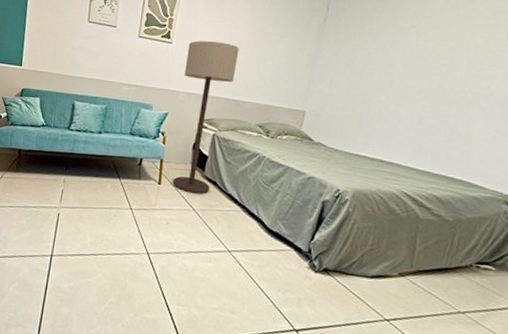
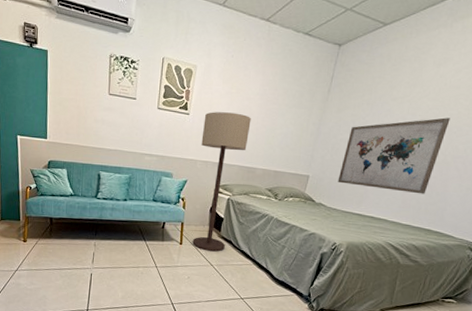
wall art: none [339,50,467,136] -> present [337,117,450,194]

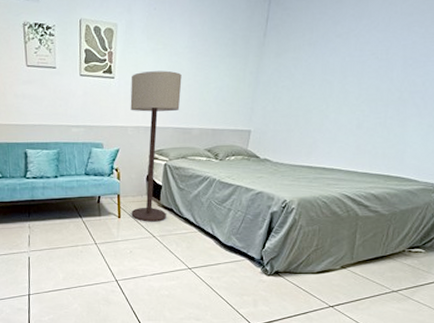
wall art: present [337,117,450,194] -> none [282,49,404,138]

